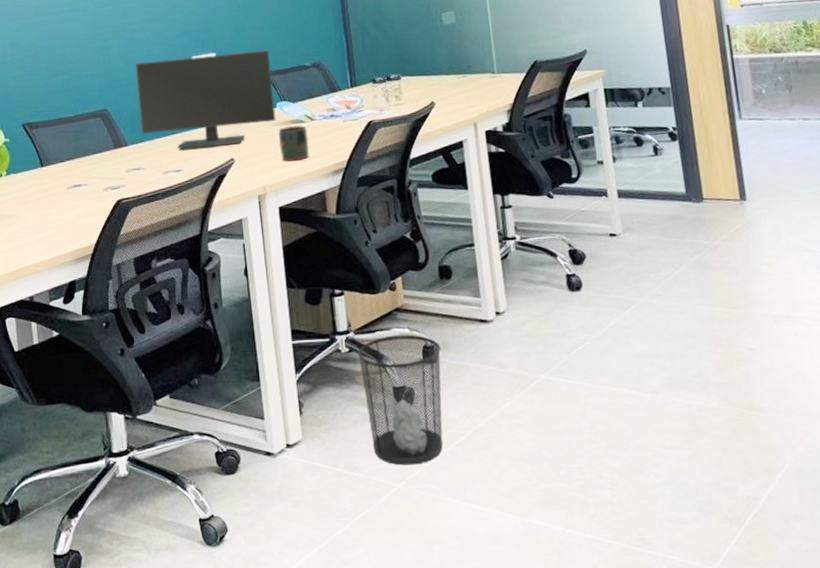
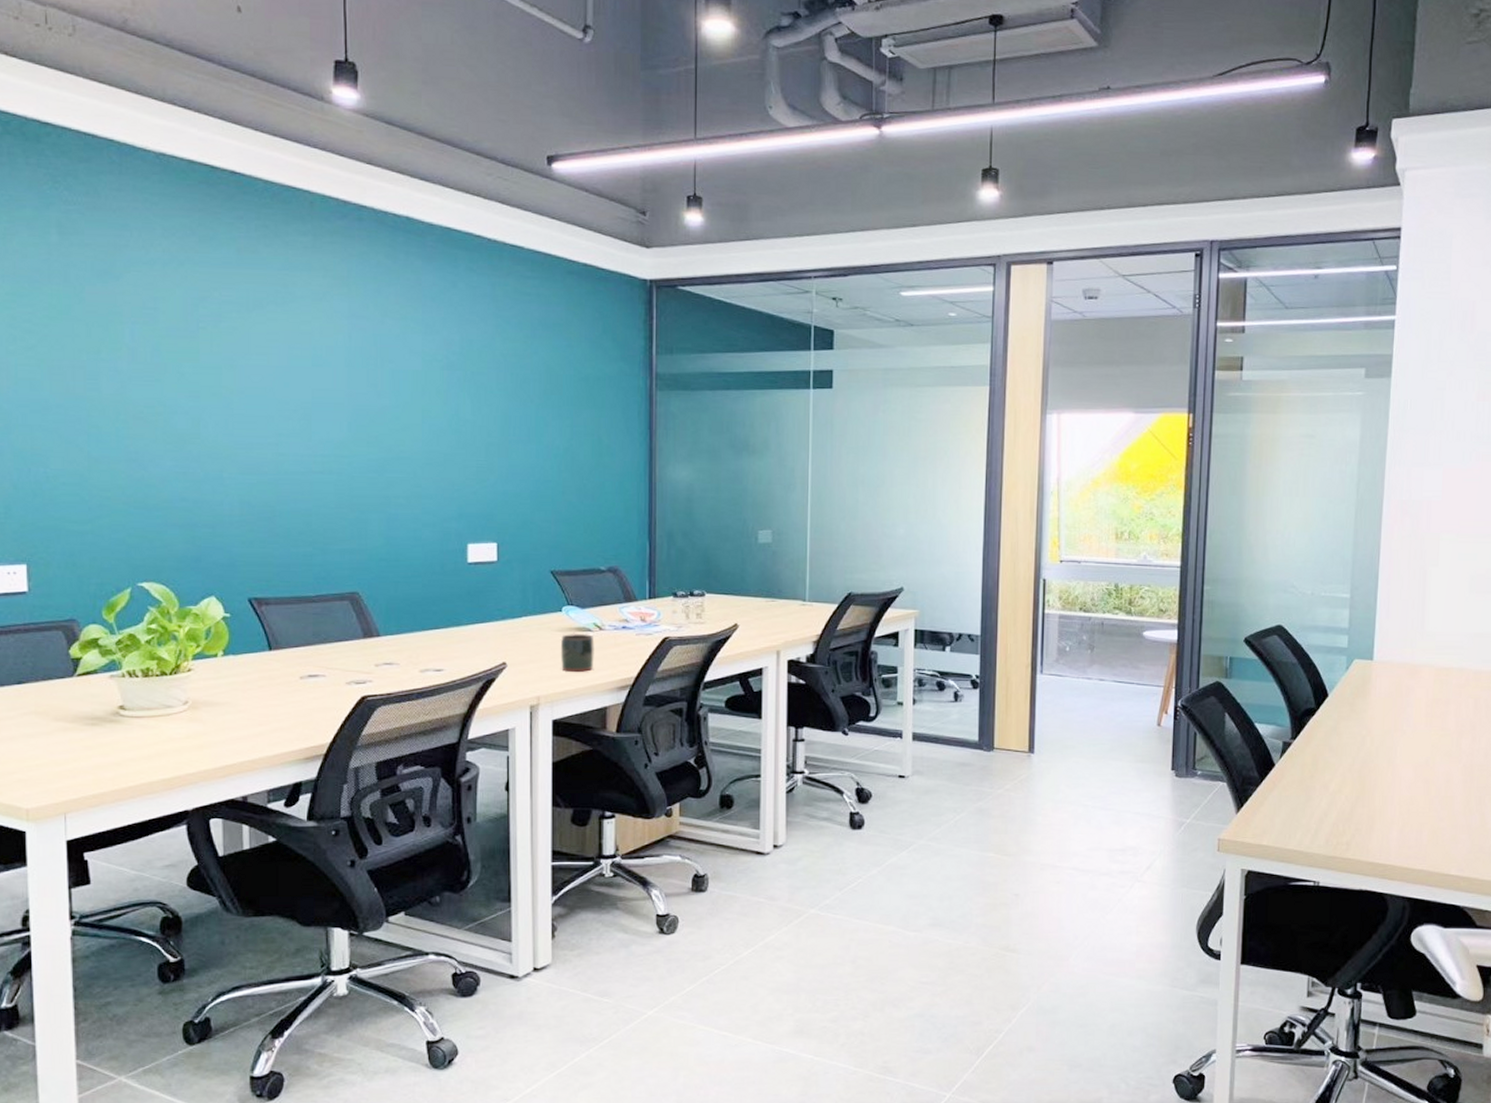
monitor: present [136,50,276,151] -> none [397,543,560,648]
waste bin: present [358,334,443,466] -> none [623,862,713,993]

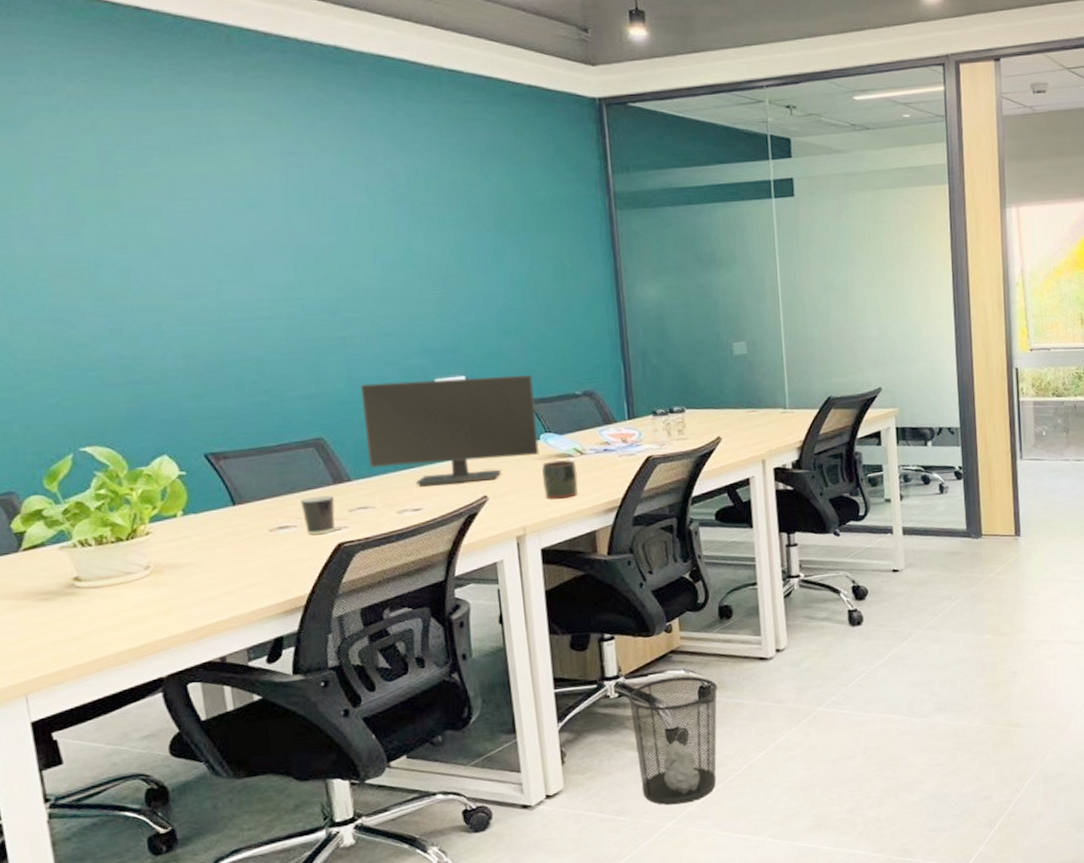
mug: none [332,648,362,686] -> present [301,495,335,535]
monitor: none [397,543,560,648] -> present [361,374,540,487]
waste bin: none [623,862,713,993] -> present [628,676,718,805]

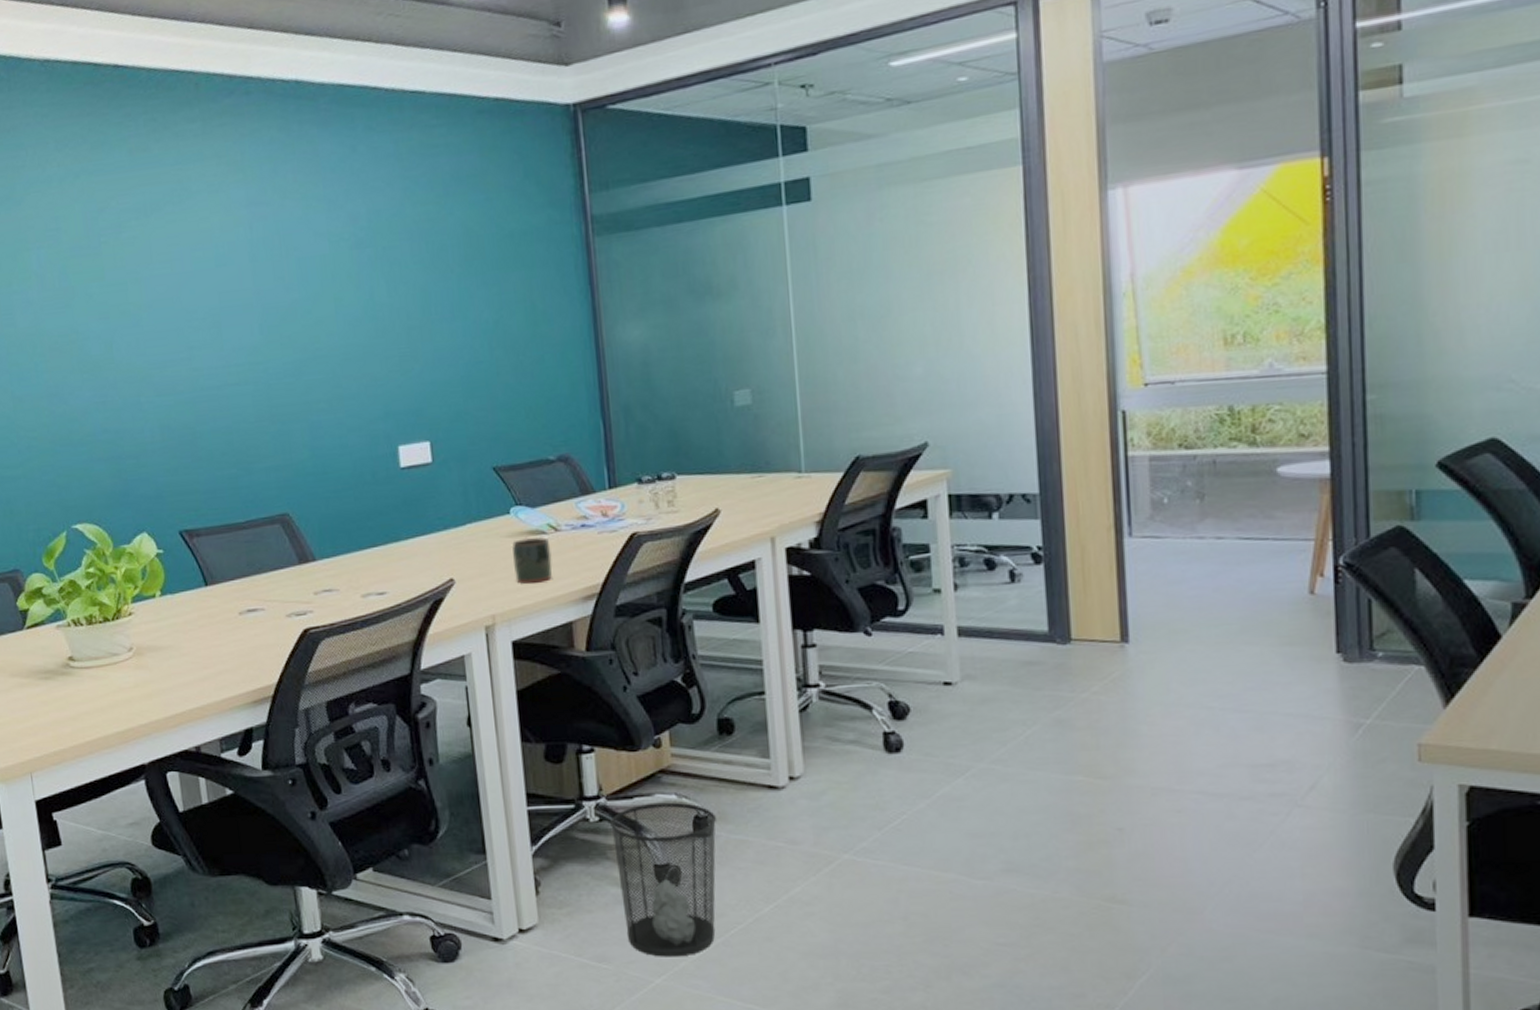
mug: present [301,495,335,535] -> none [268,576,301,620]
monitor: present [361,374,540,487] -> none [325,438,510,568]

